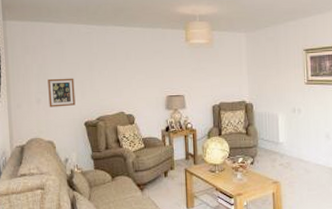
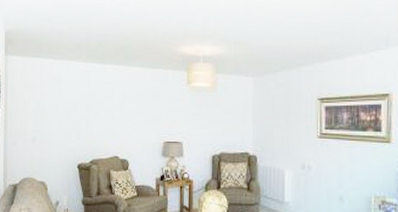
picture frame: present [48,78,76,108] -> none [44,117,70,147]

